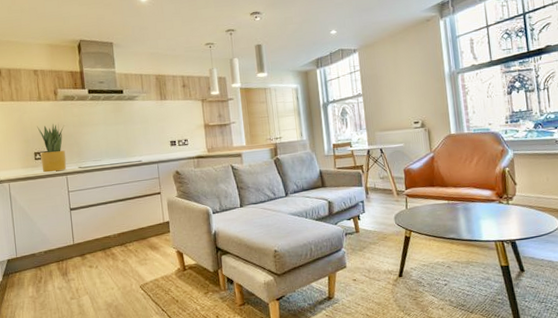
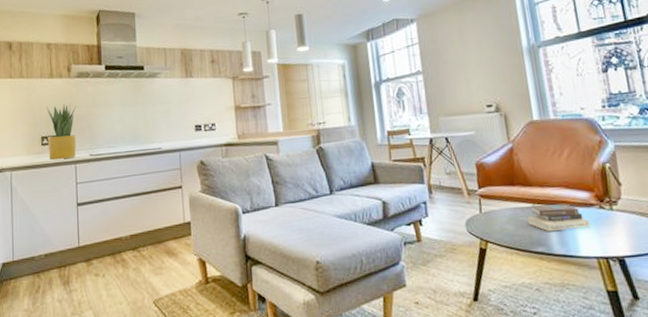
books: none [443,200,491,223] -> present [527,203,591,232]

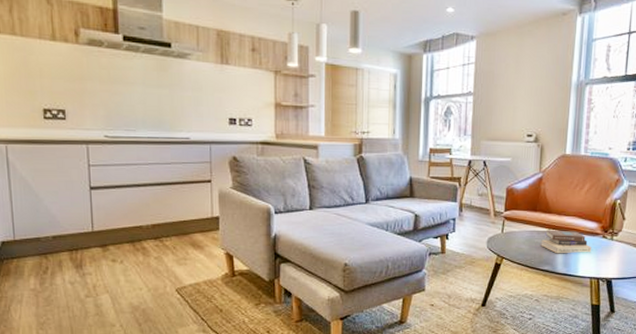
planter: present [46,103,77,161] -> none [48,74,88,138]

